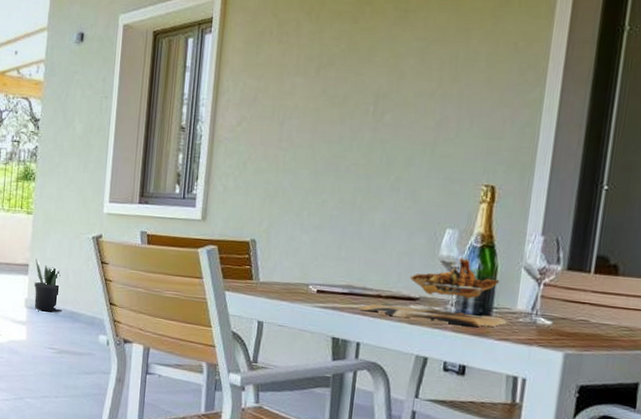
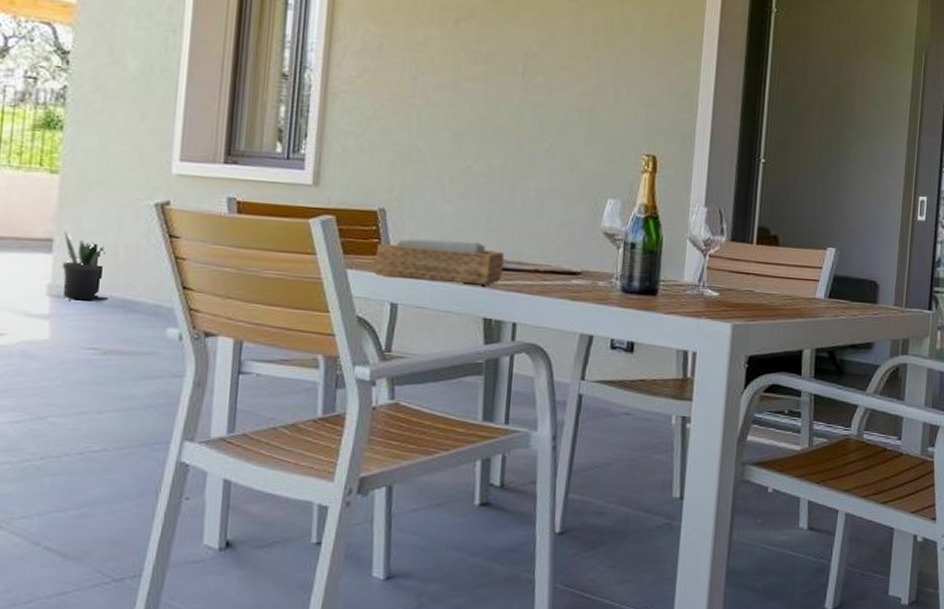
napkin holder: none [246,265,352,308] -> present [374,238,505,286]
food platter: present [358,257,511,328] -> none [513,228,679,303]

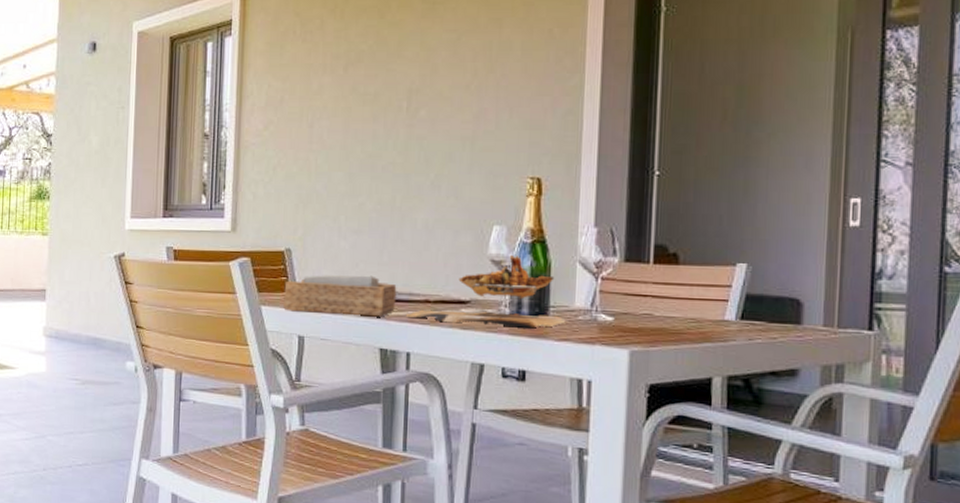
planter: present [61,231,108,303] -> none [52,282,84,341]
food platter: none [513,228,679,303] -> present [405,254,570,330]

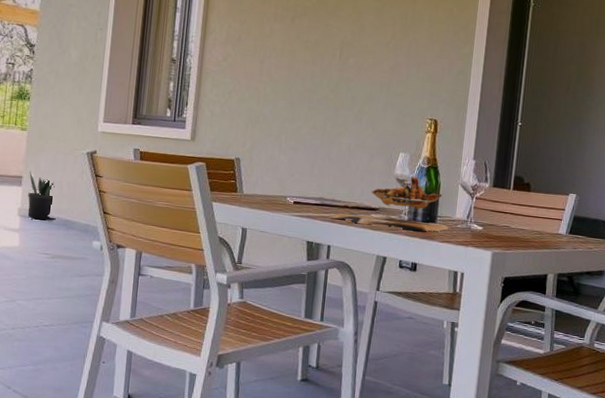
planter: none [52,282,84,341] -> present [27,171,56,221]
napkin holder: present [283,275,397,317] -> none [231,180,323,217]

